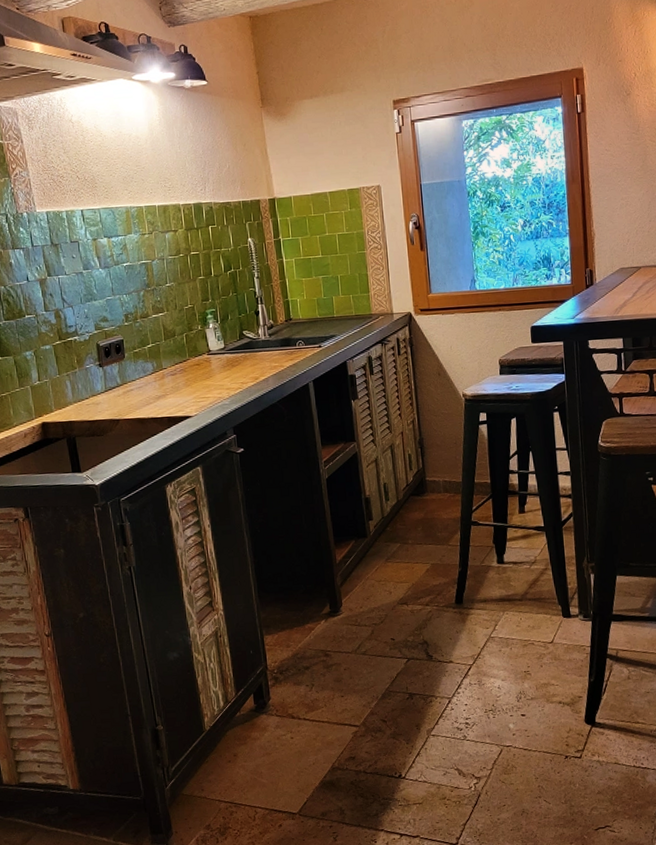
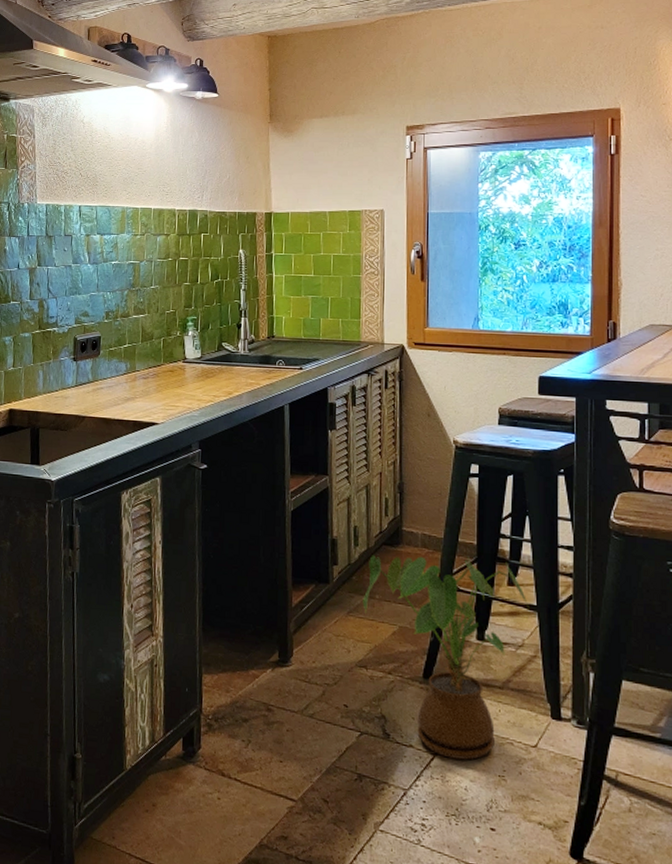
house plant: none [398,493,538,666] -> present [362,555,529,760]

